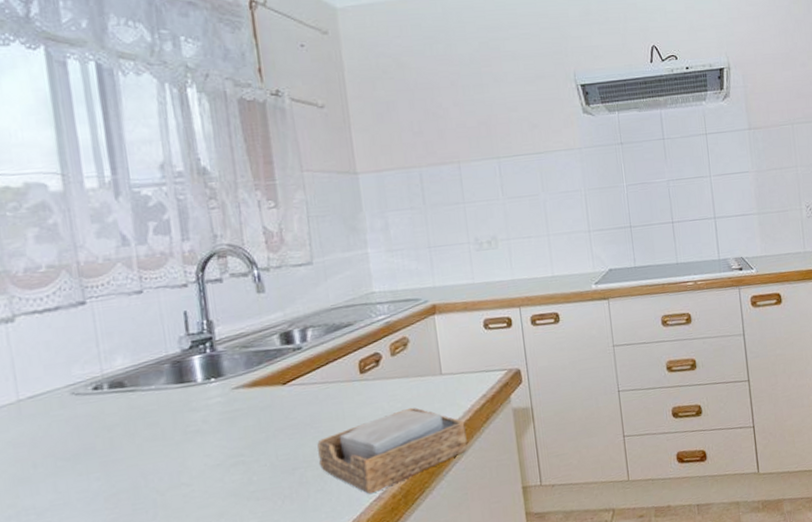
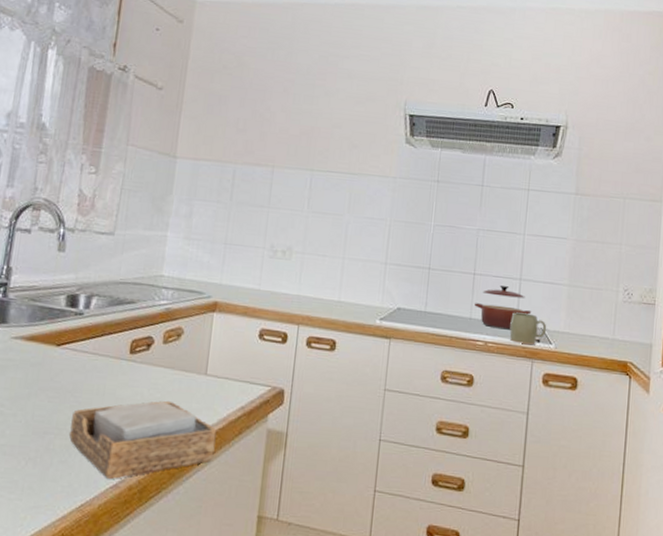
saucepan: none [678,227,730,267] -> present [474,286,532,330]
mug: none [713,246,747,276] -> present [509,312,547,345]

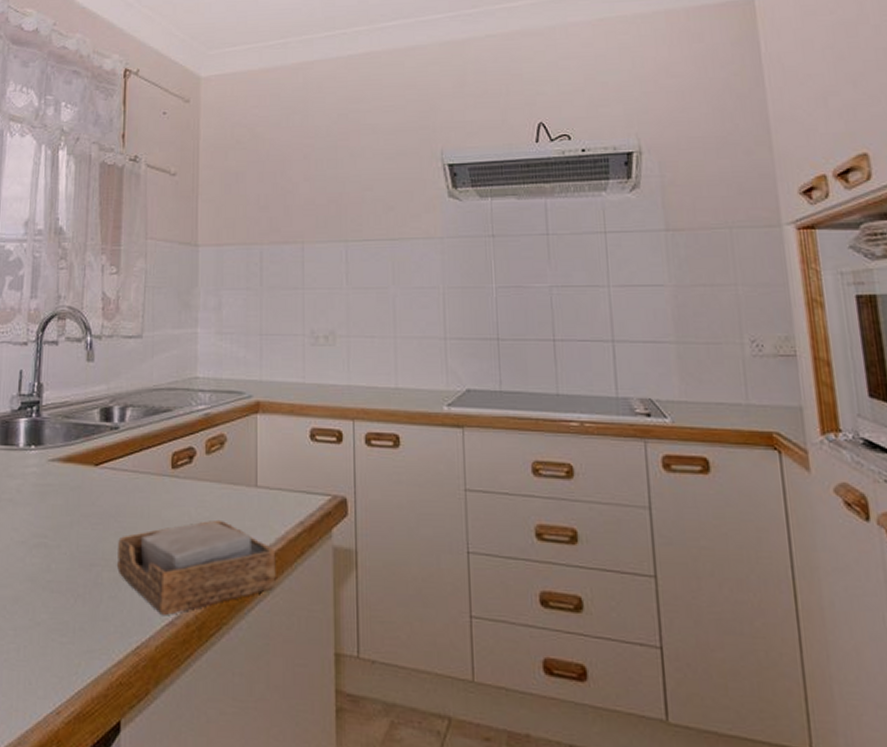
saucepan: present [474,286,532,330] -> none [560,351,634,405]
mug: present [509,312,547,345] -> none [608,382,658,421]

